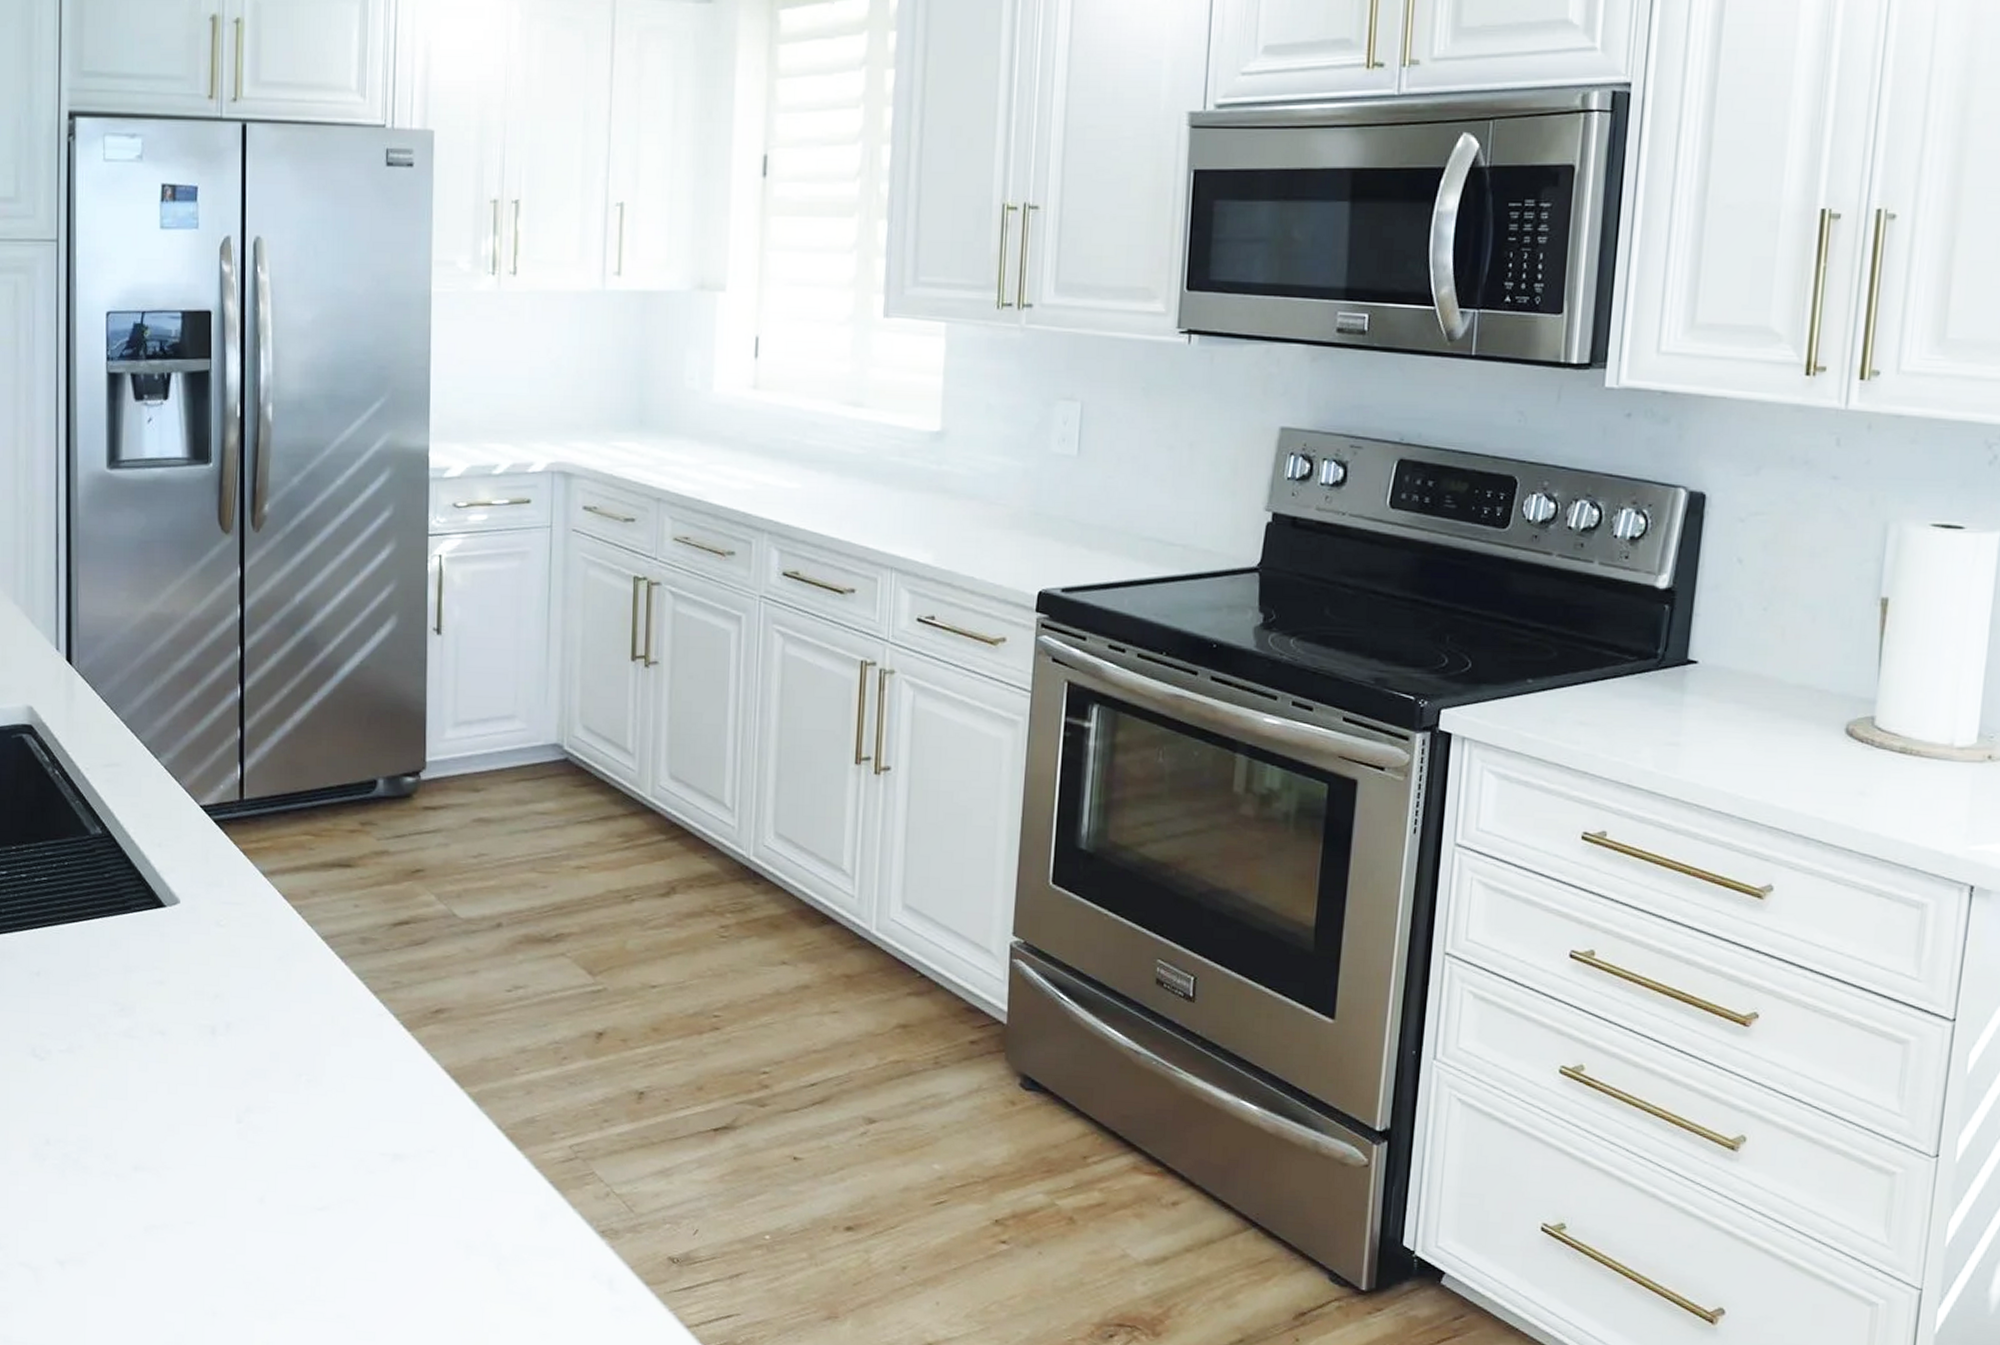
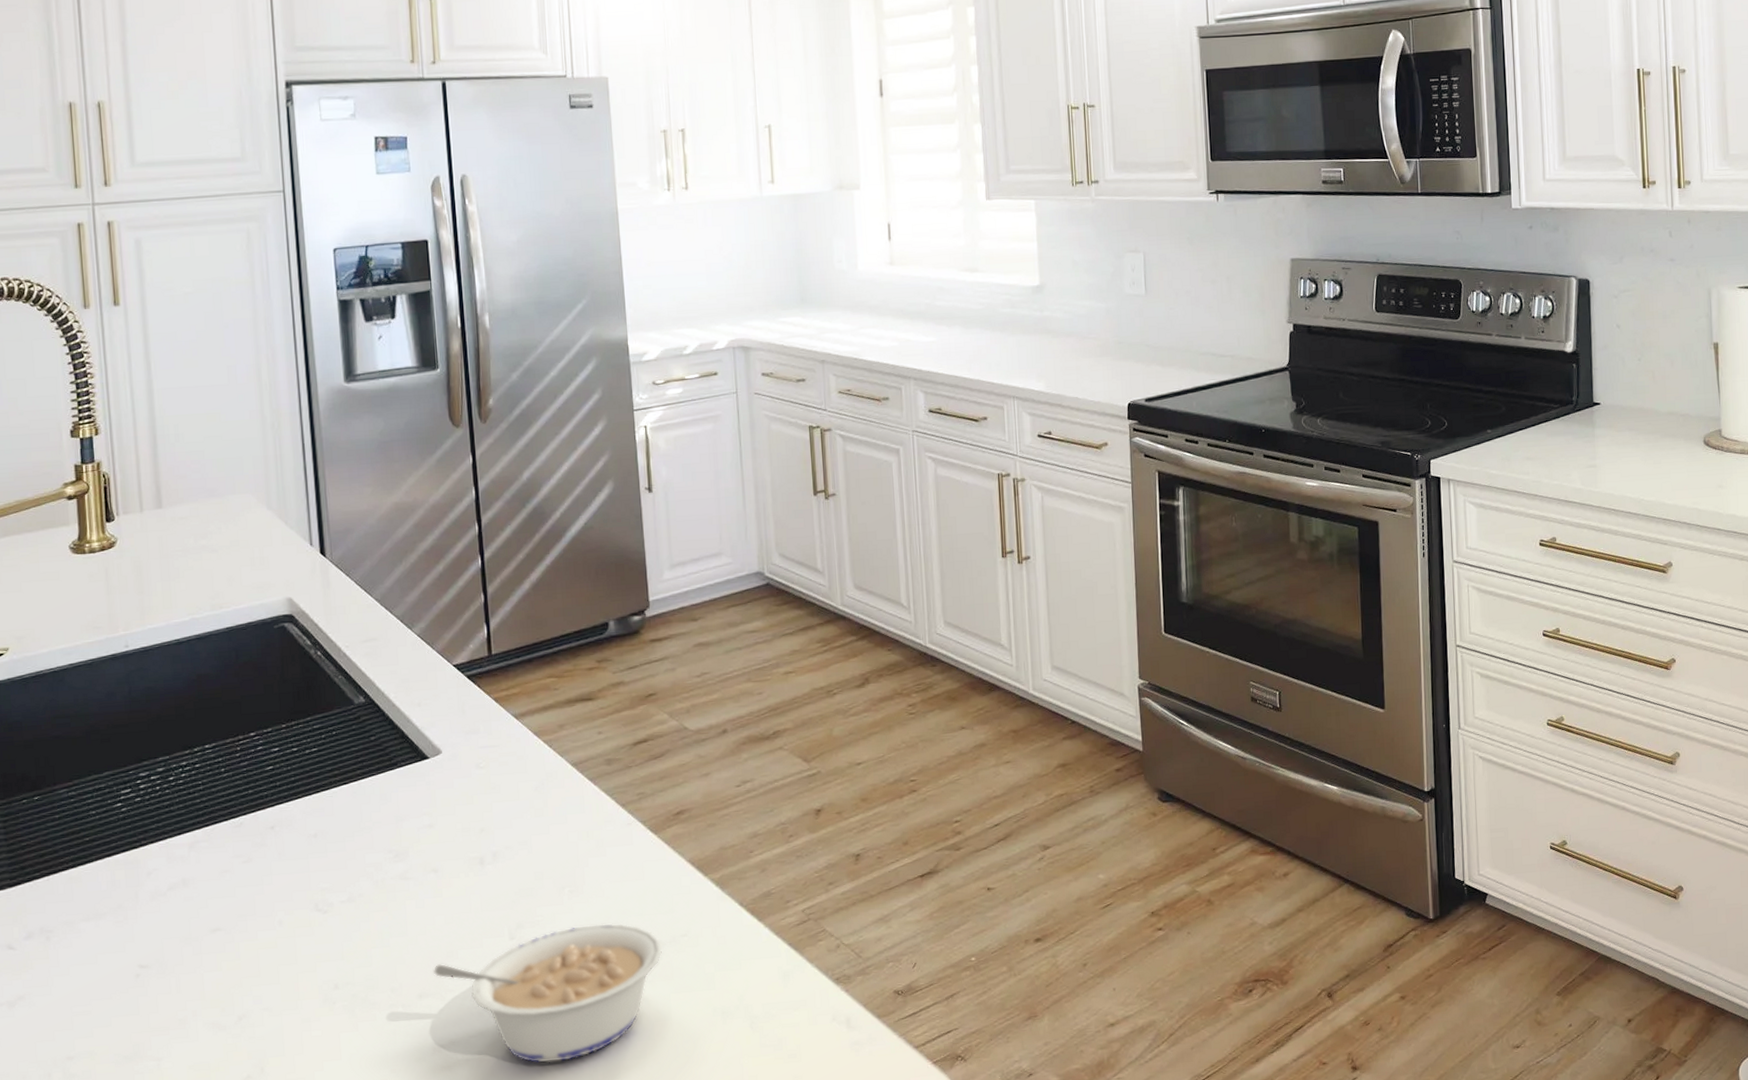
legume: none [151,1121,404,1268] -> present [433,923,662,1063]

